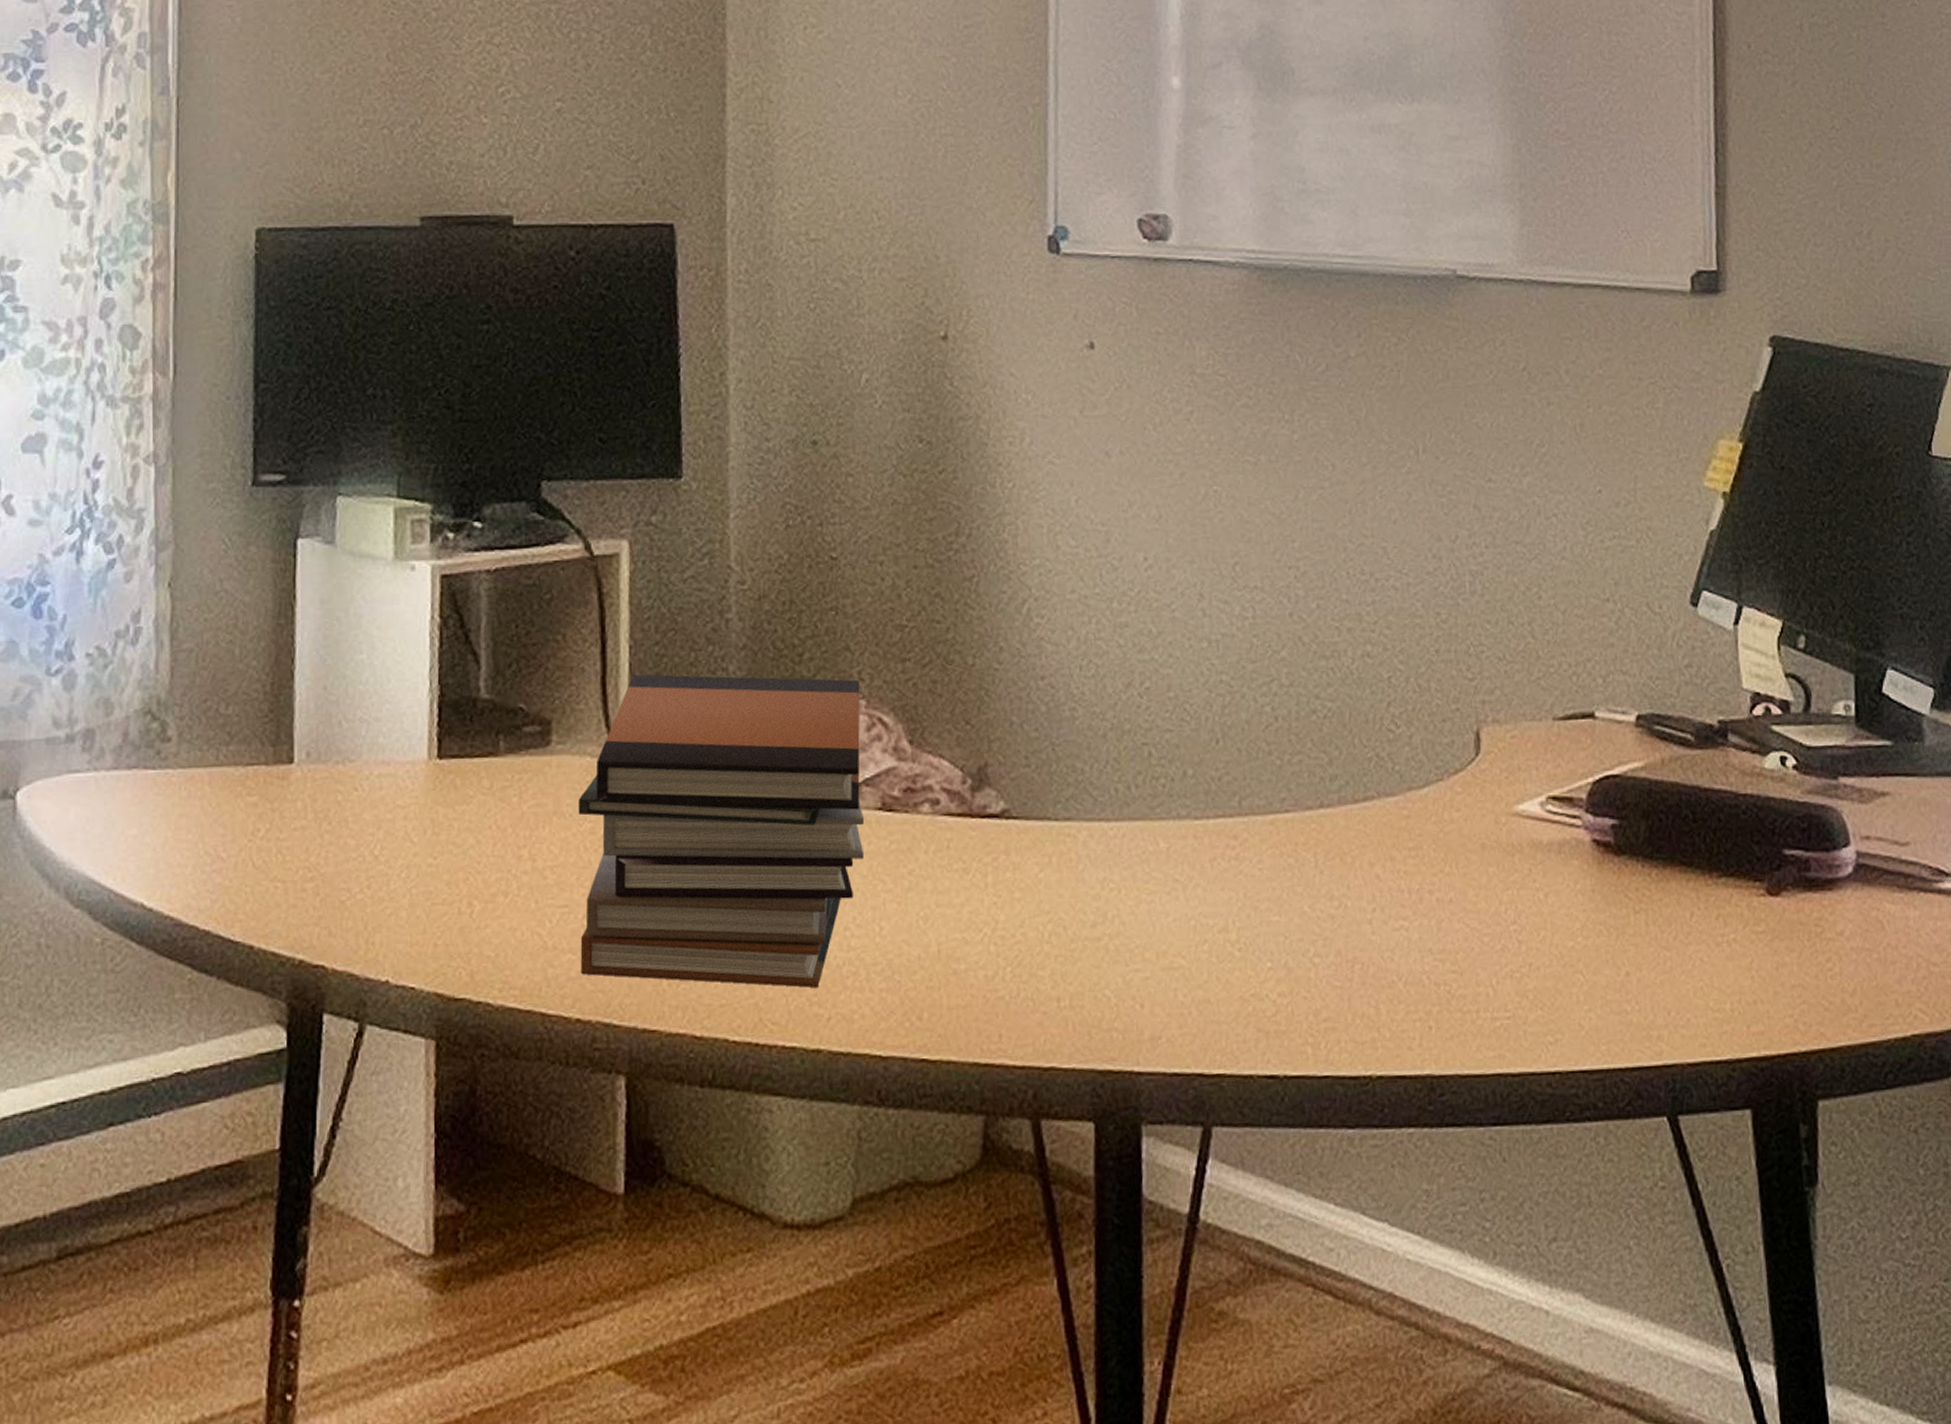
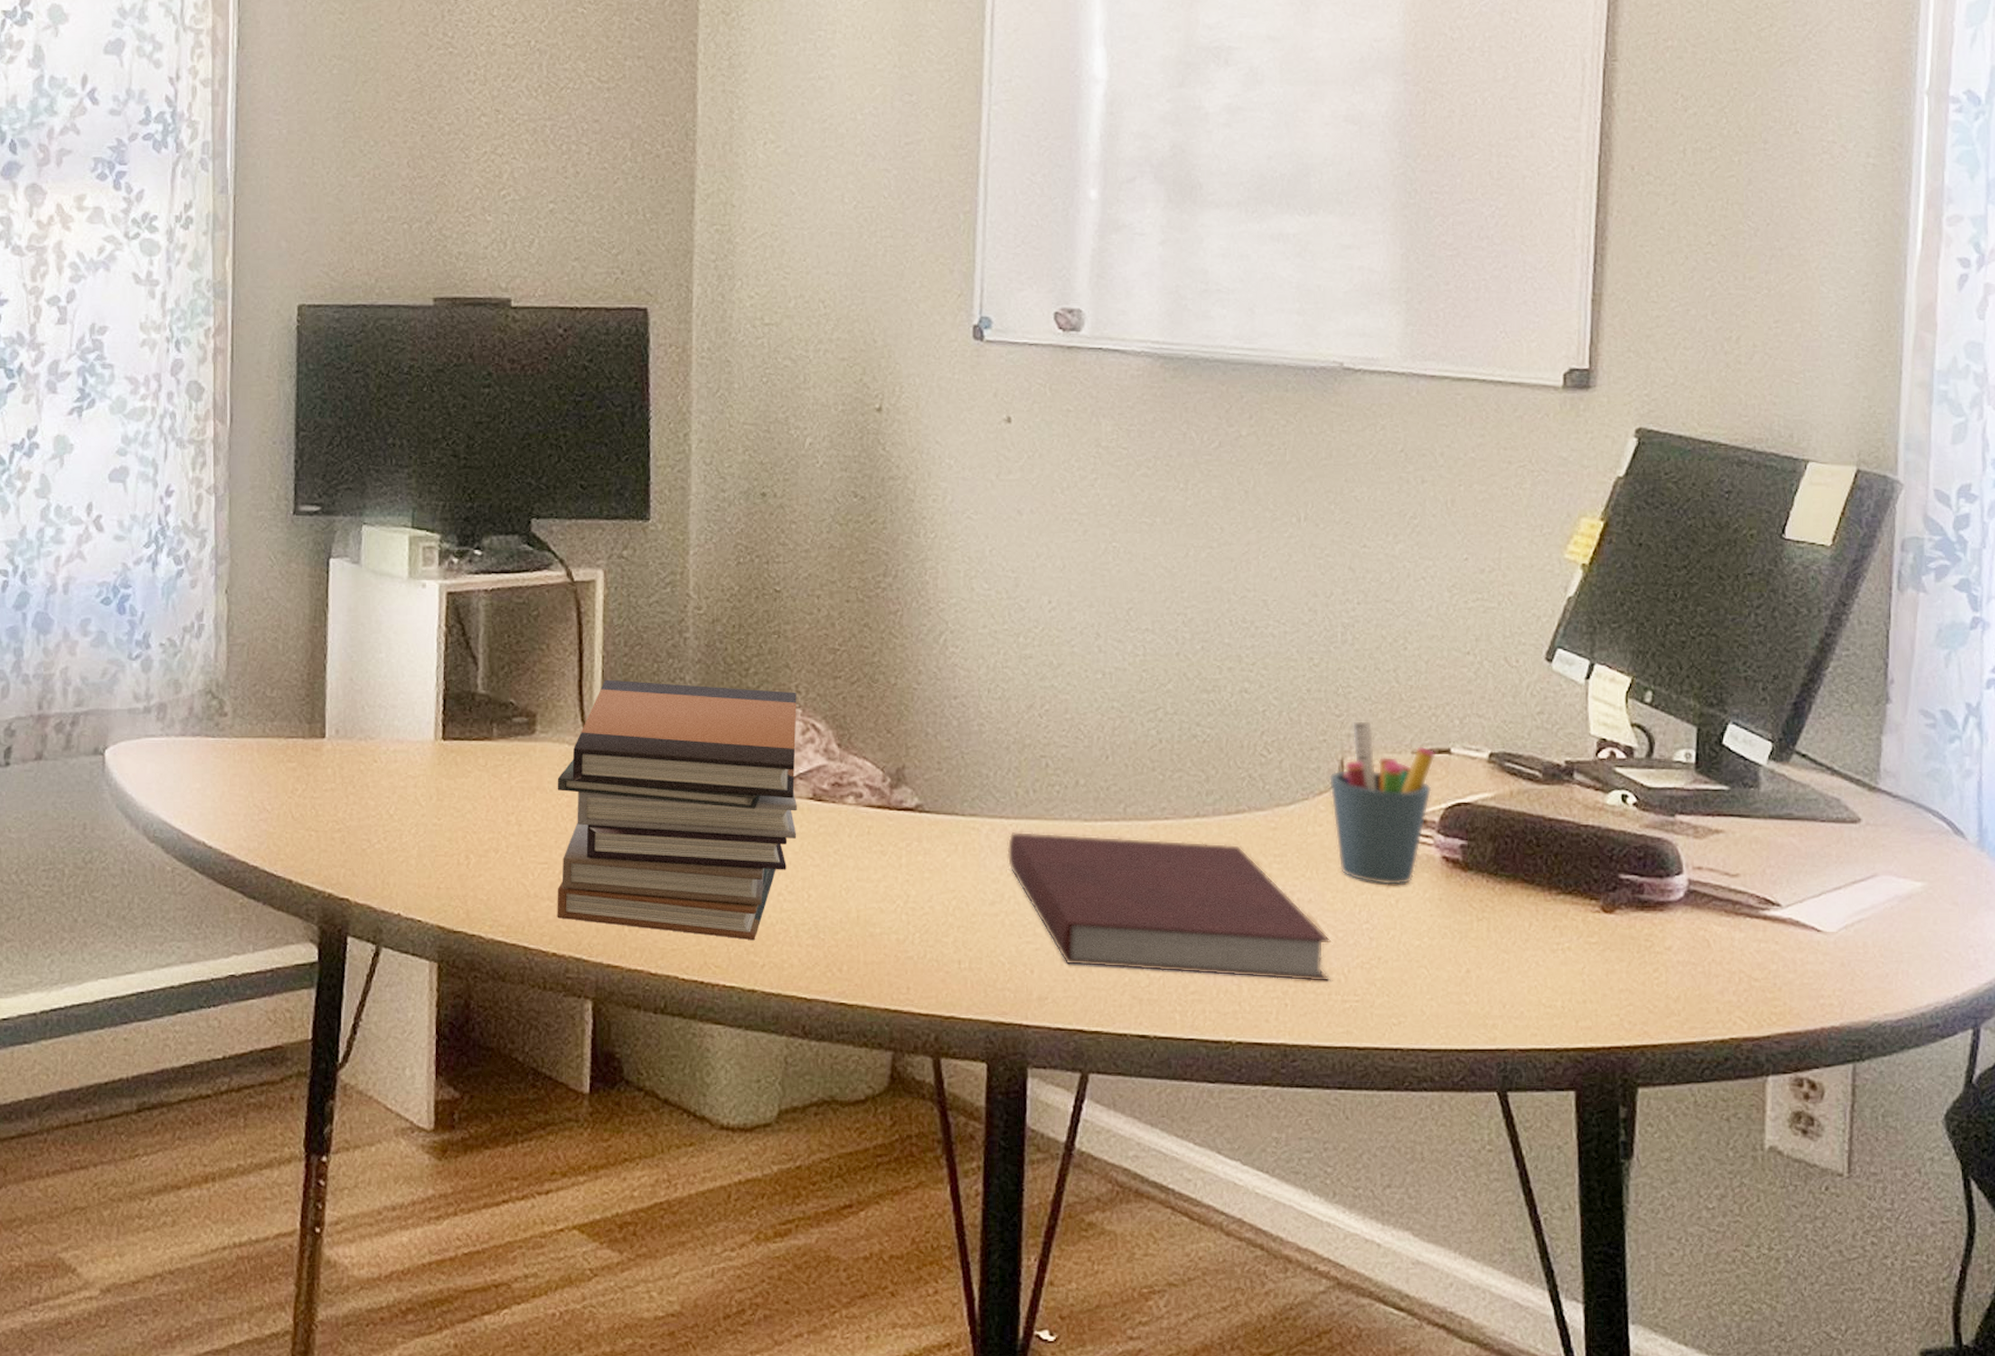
notebook: none [1108,835,1477,998] -> present [1007,831,1331,982]
pen holder: none [1464,683,1579,877] -> present [1328,720,1435,885]

